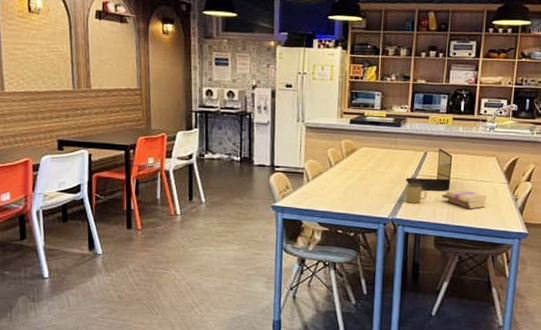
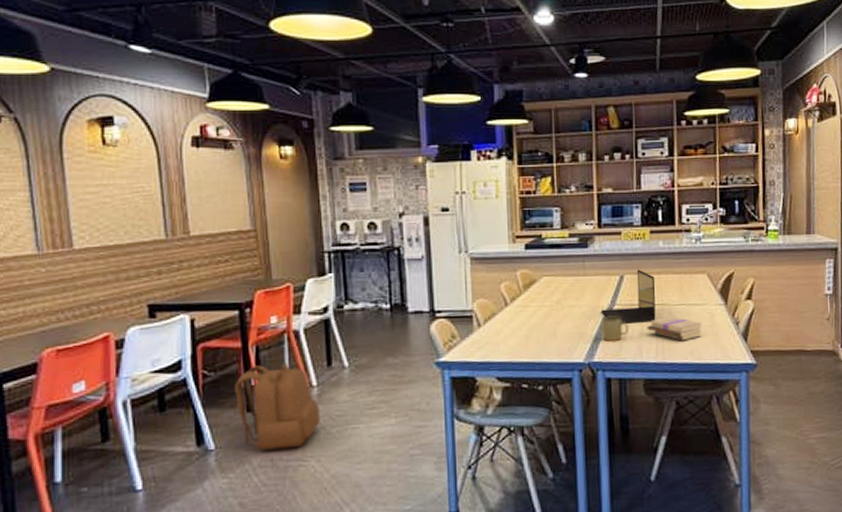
backpack: none [119,194,181,260] -> present [235,362,320,451]

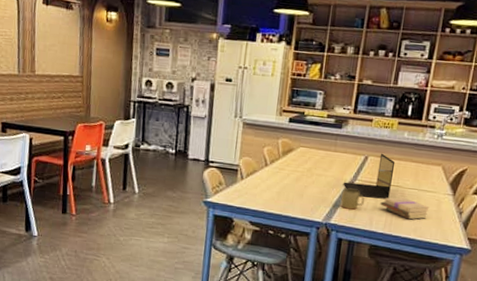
backpack: present [235,362,320,451] -> none [55,180,113,246]

